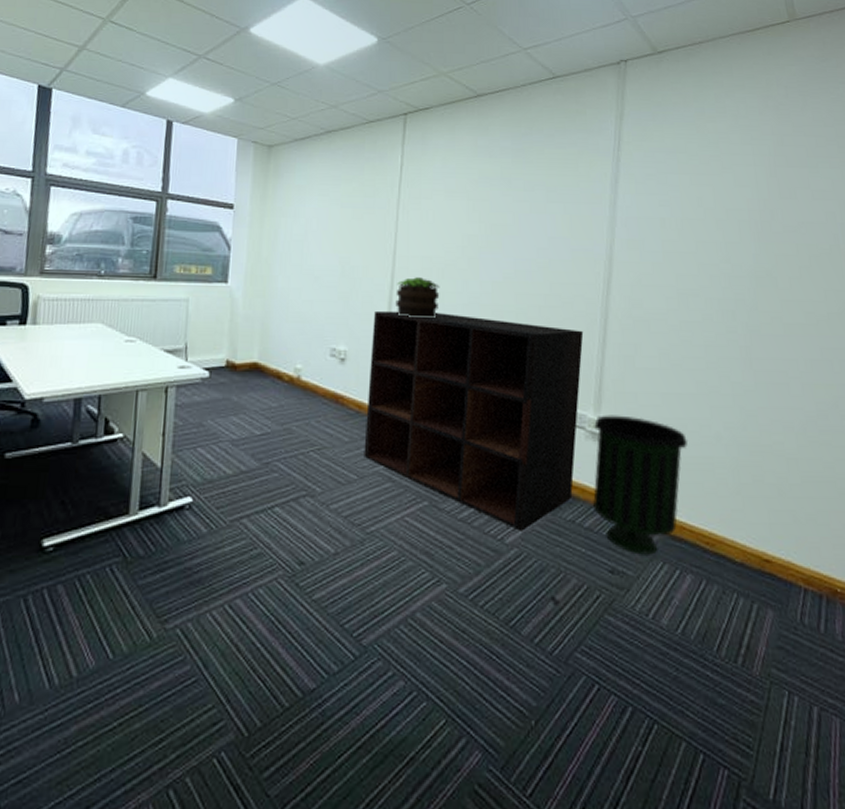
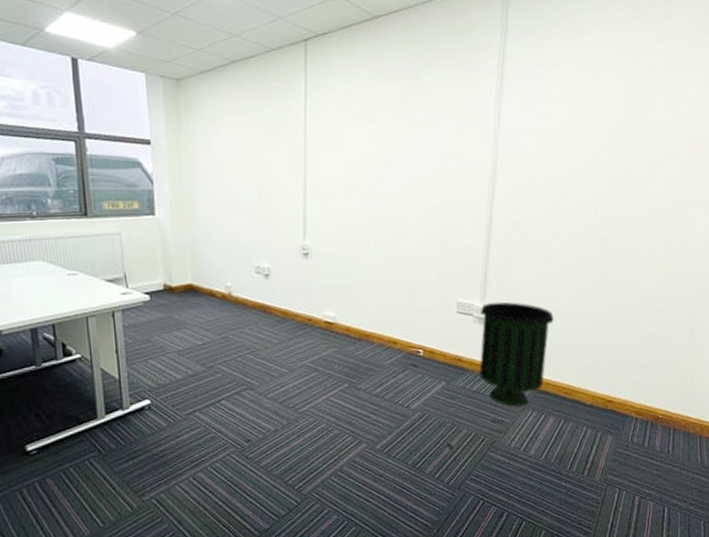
shelving unit: present [364,310,584,531] -> none [290,227,472,399]
potted plant: present [395,277,440,319] -> none [309,198,348,235]

